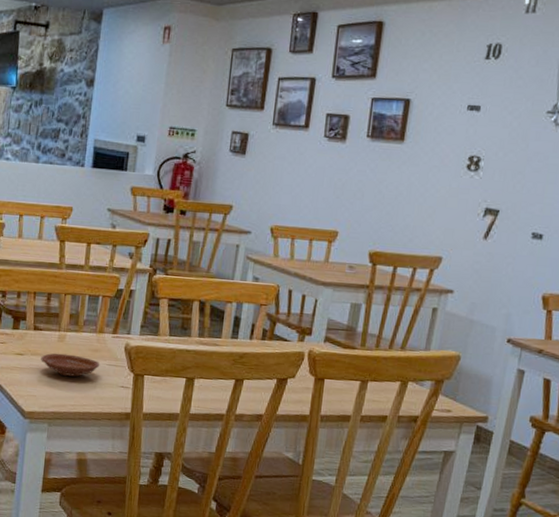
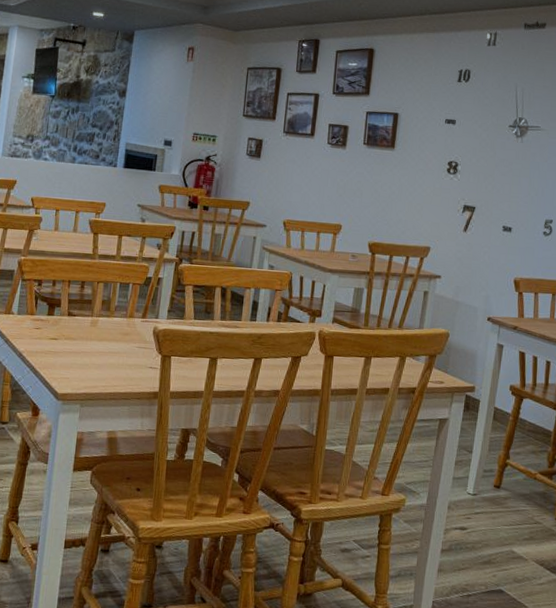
plate: present [41,353,100,377] -> none [74,337,130,359]

